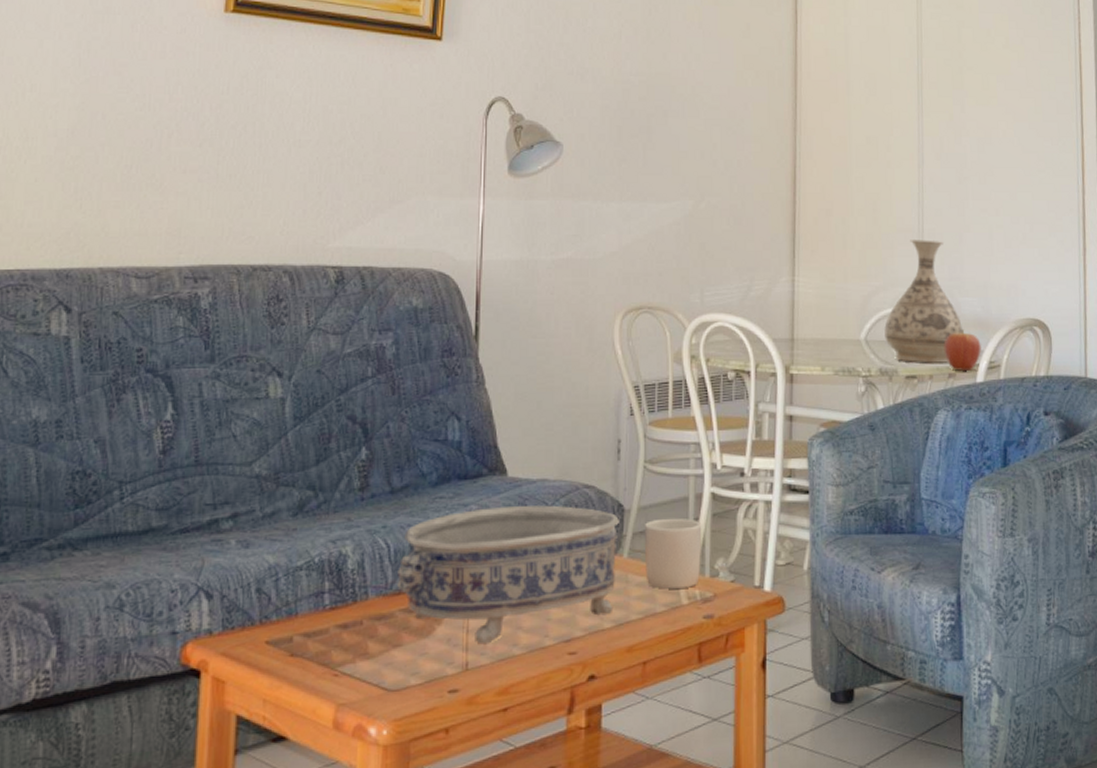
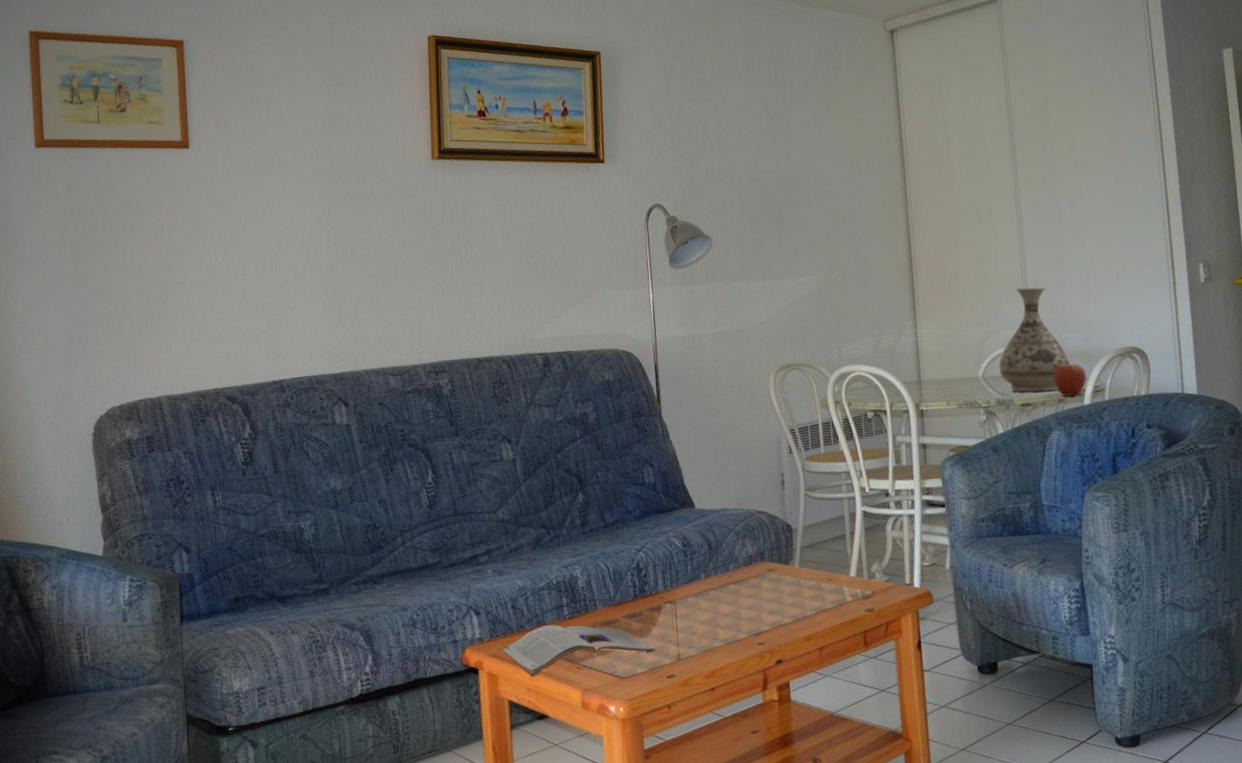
magazine: none [236,615,438,684] -> present [502,624,656,676]
decorative bowl: present [397,505,619,645] -> none [617,529,791,640]
mug: present [644,518,702,589] -> none [809,533,860,590]

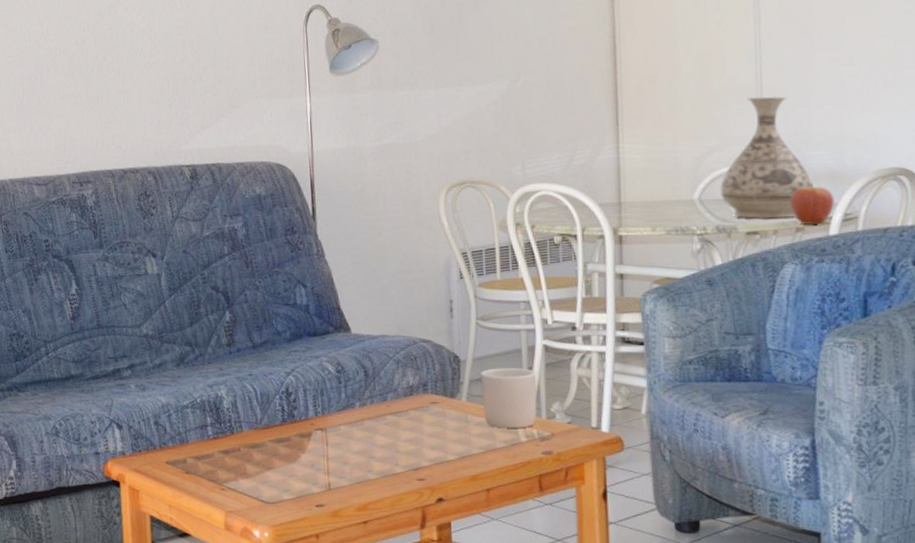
magazine: present [502,624,656,676] -> none [144,443,304,493]
mug: none [809,533,860,590] -> present [479,367,538,428]

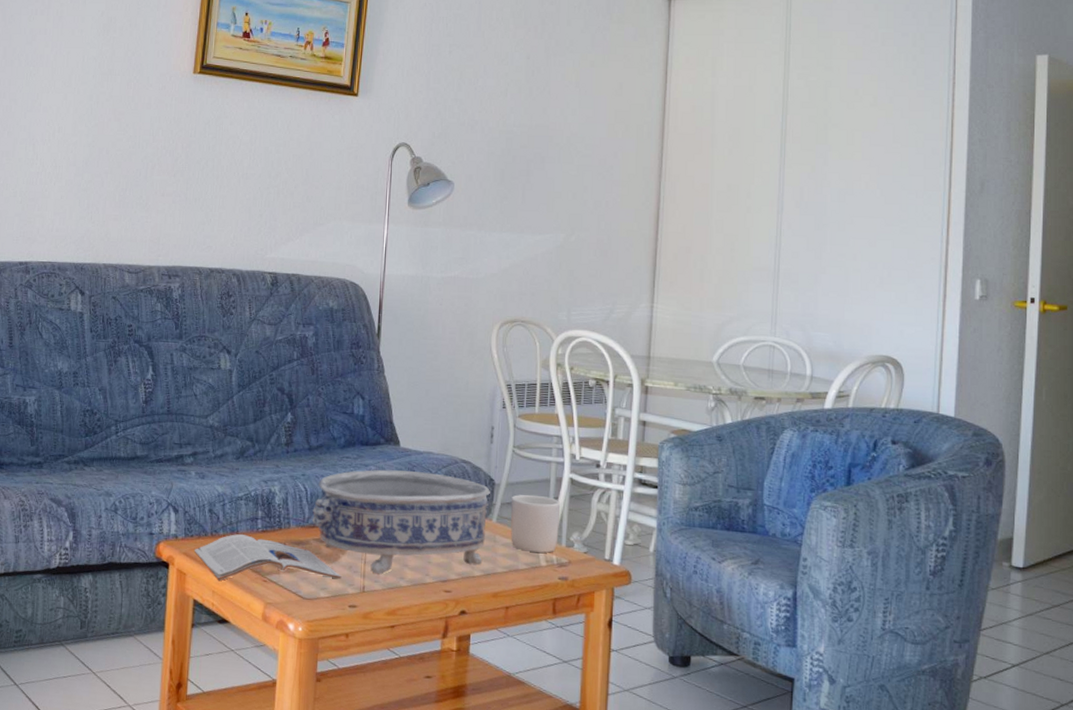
magazine: none [144,443,304,493] -> present [194,533,341,580]
decorative bowl: none [265,357,456,470] -> present [312,469,490,575]
vase: present [720,96,813,219] -> none [736,278,814,389]
fruit: present [789,183,835,225] -> none [793,360,831,397]

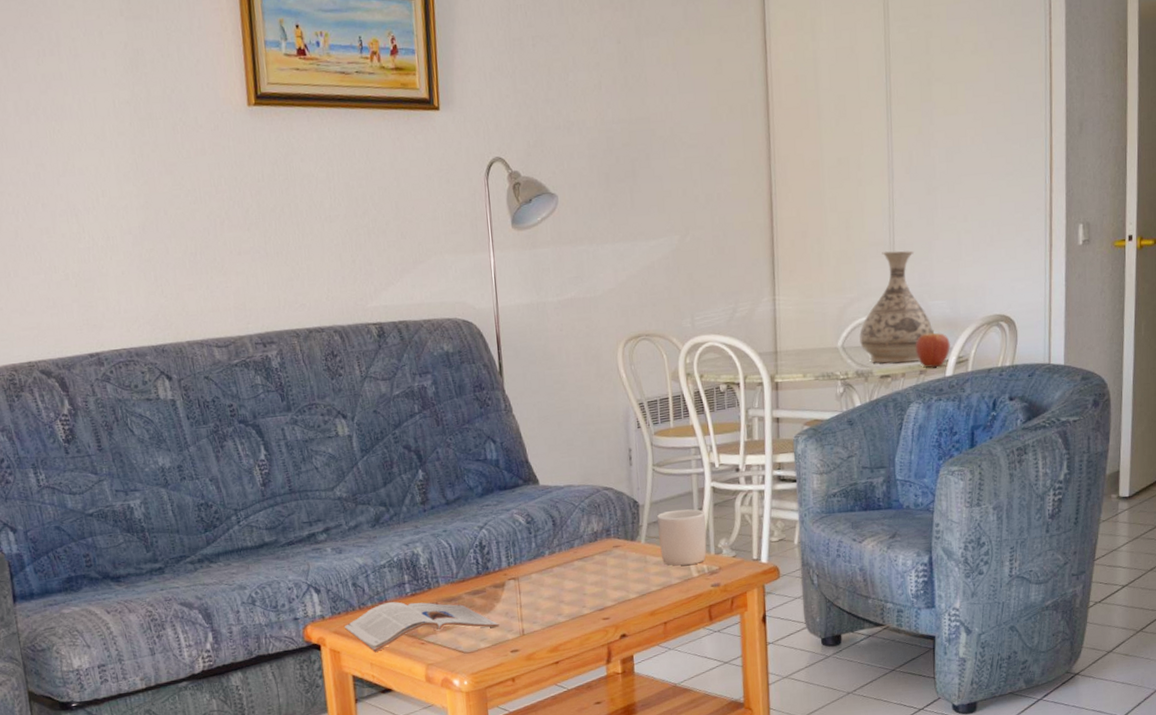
decorative bowl: present [312,469,490,575] -> none [460,505,637,616]
vase: none [736,278,814,389] -> present [859,250,934,364]
fruit: none [793,360,831,397] -> present [915,330,950,368]

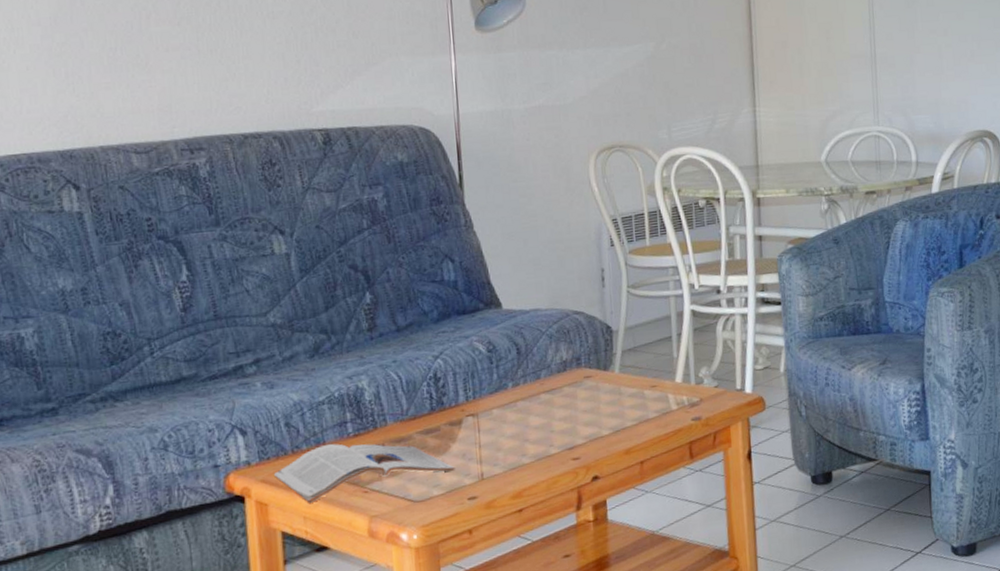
mug: present [656,509,707,566] -> none [631,334,687,398]
vase: present [859,250,934,364] -> none [843,63,918,179]
fruit: present [915,330,950,368] -> none [900,145,935,184]

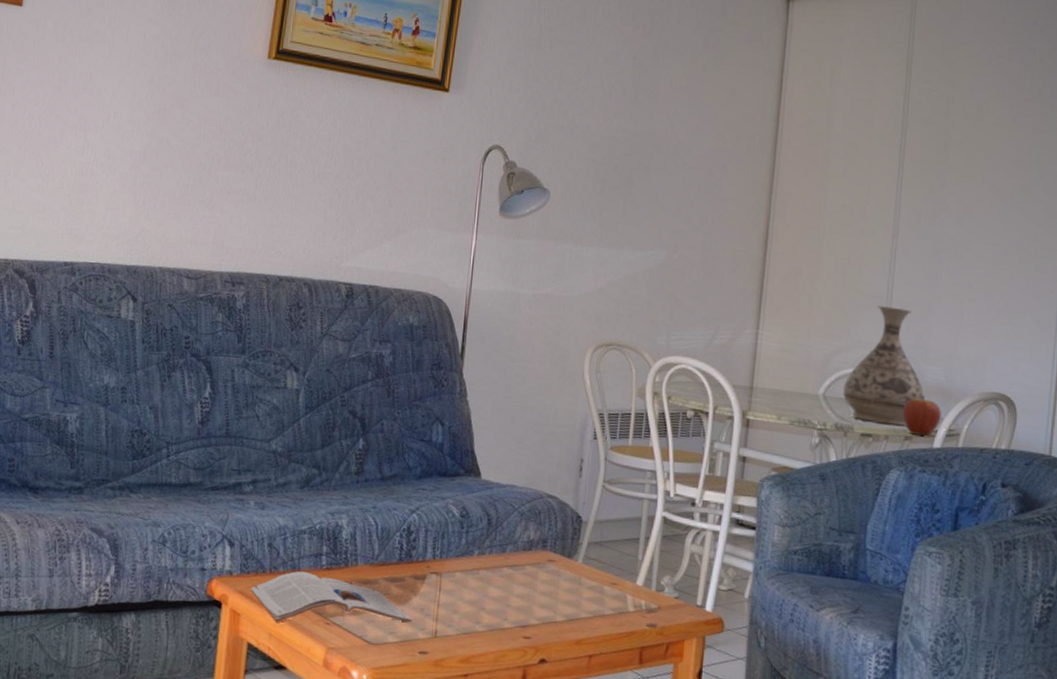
vase: none [843,63,918,179] -> present [843,306,925,426]
fruit: none [900,145,935,184] -> present [902,396,941,436]

